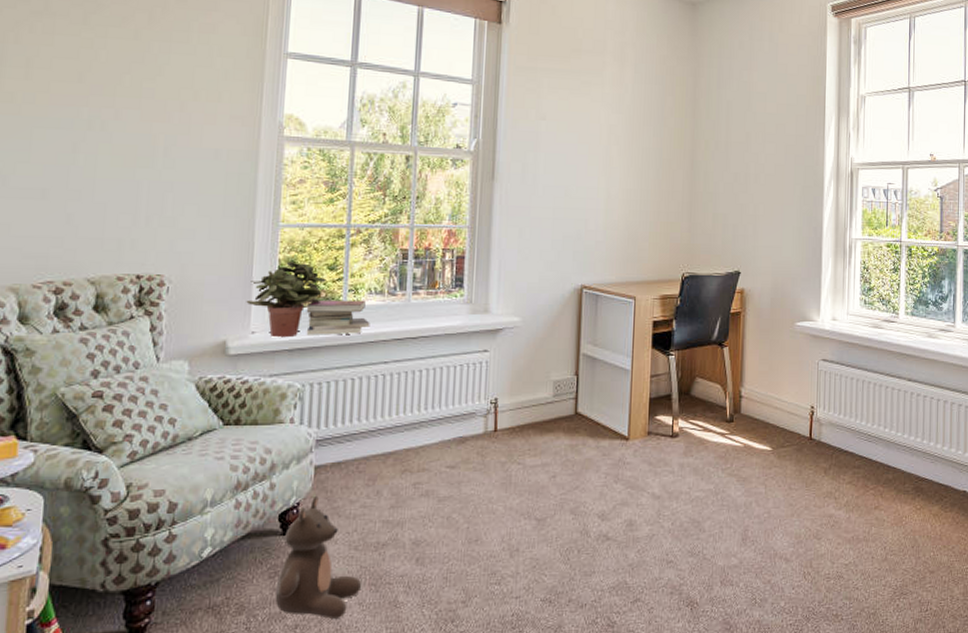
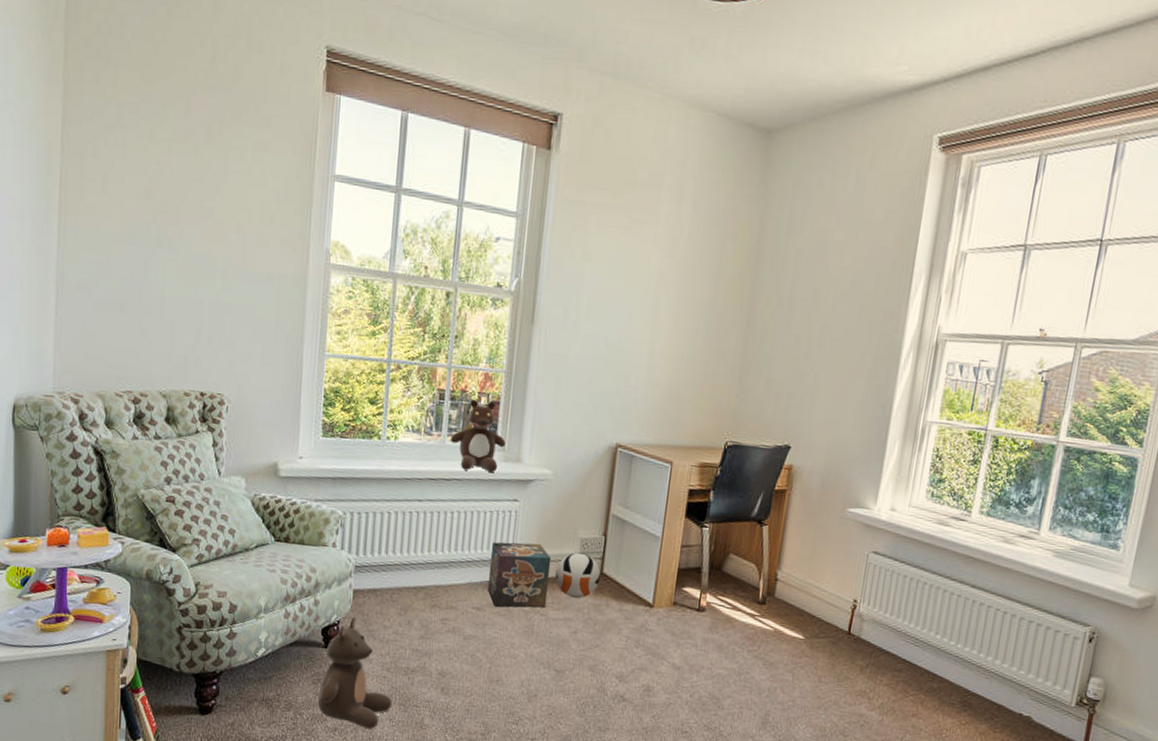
potted plant: present [246,261,326,338] -> none [295,391,367,466]
books: present [306,300,370,335] -> none [348,432,407,470]
stuffed animal: none [415,255,473,326] -> present [449,398,506,472]
toy box: none [461,391,525,462] -> present [487,542,552,608]
ball: none [530,395,575,442] -> present [555,552,601,599]

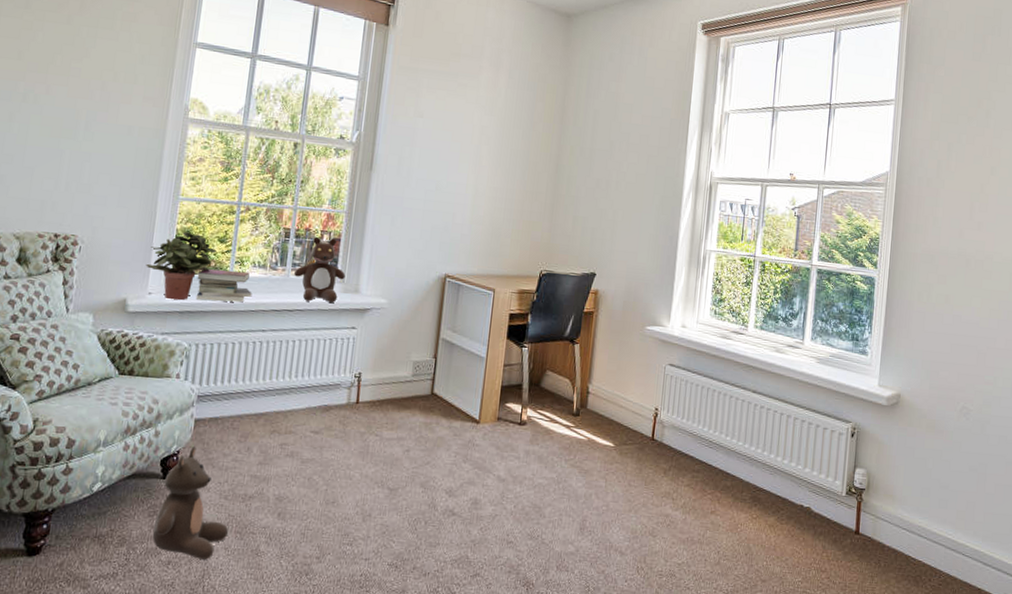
potted plant: none [295,391,367,466] -> present [146,231,217,301]
books: none [348,432,407,470] -> present [195,269,252,303]
toy box: present [487,542,552,608] -> none [325,367,386,430]
ball: present [555,552,601,599] -> none [389,374,431,419]

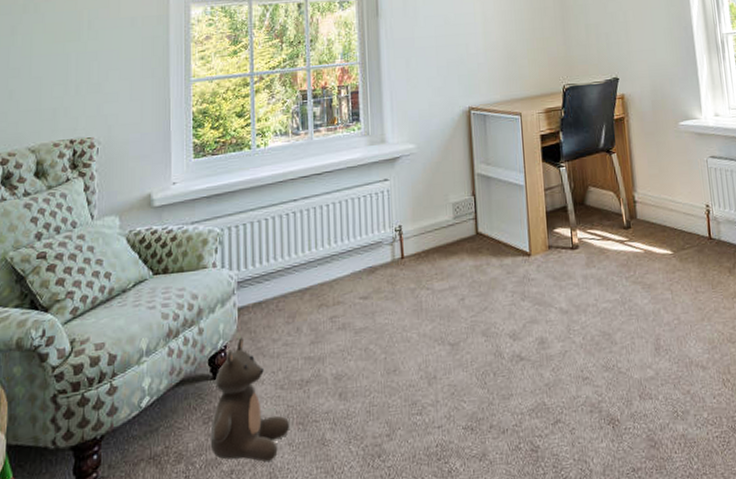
potted plant: present [146,231,217,301] -> none [166,113,236,187]
books: present [195,269,252,303] -> none [220,142,278,181]
stuffed animal: present [293,236,346,303] -> none [316,91,369,161]

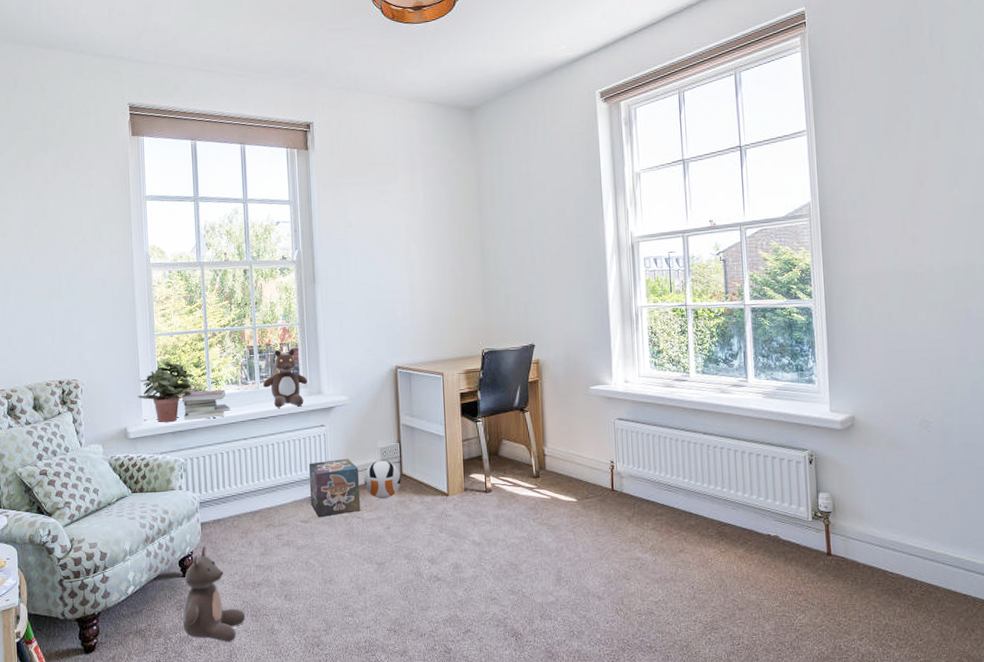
potted plant: none [166,113,236,187] -> present [137,362,194,423]
books: none [220,142,278,181] -> present [181,390,230,420]
stuffed animal: none [316,91,369,161] -> present [262,348,308,408]
toy box: none [369,217,431,291] -> present [308,458,361,517]
ball: none [434,217,477,265] -> present [364,460,401,499]

